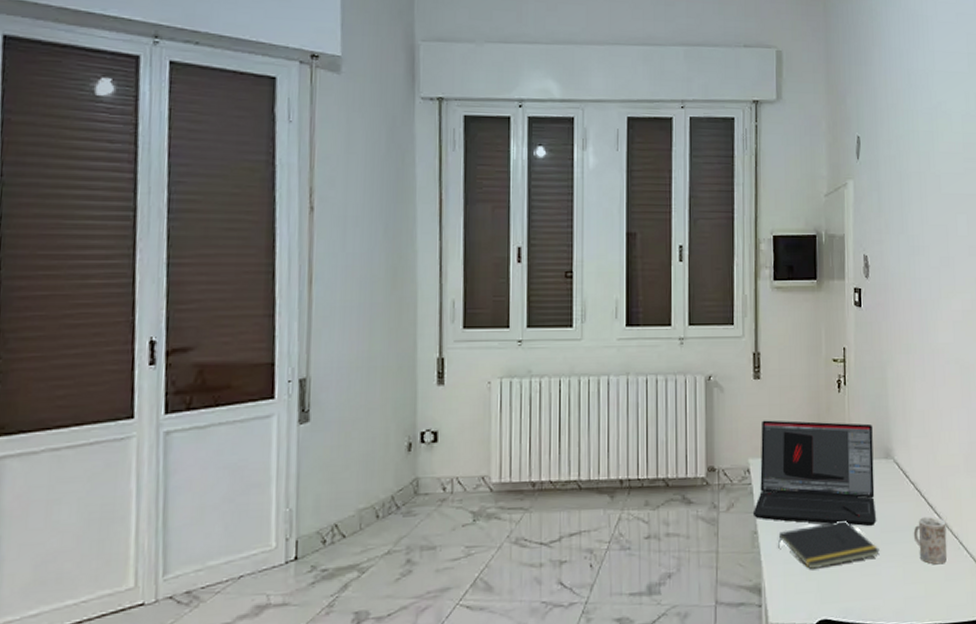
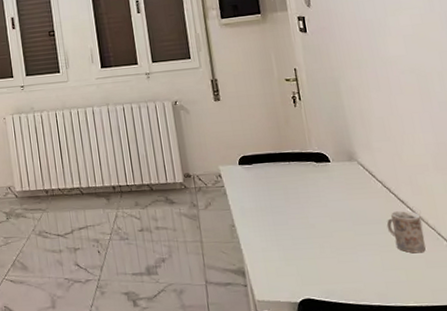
laptop: present [752,420,876,527] -> none [226,131,347,220]
notepad: present [778,520,880,570] -> none [254,214,355,257]

